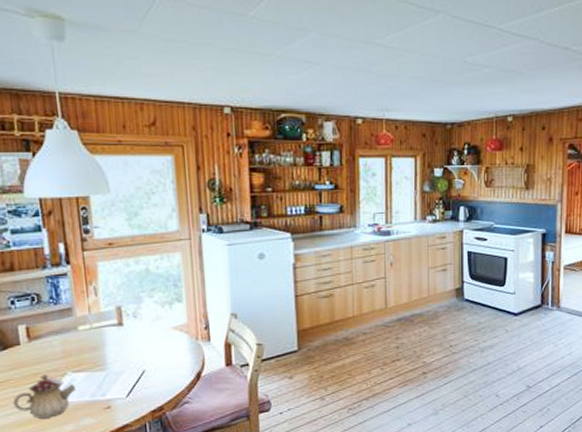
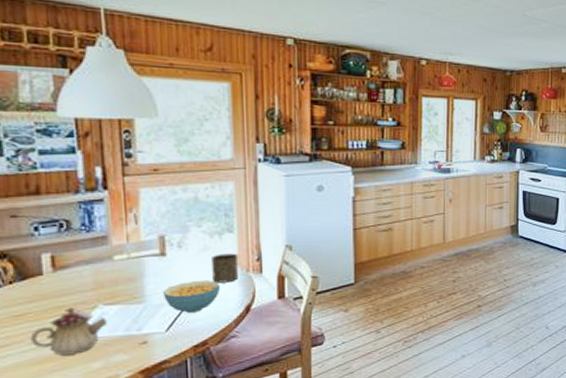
cereal bowl: none [121,349,173,380] -> present [162,281,221,313]
cup: none [164,322,188,351] -> present [211,253,239,283]

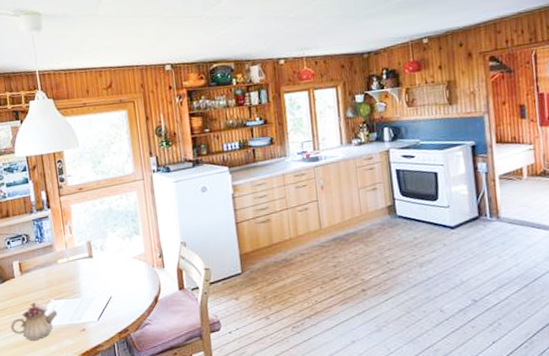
cereal bowl: present [162,281,221,313] -> none [92,276,134,305]
cup: present [211,253,239,283] -> none [125,252,146,279]

